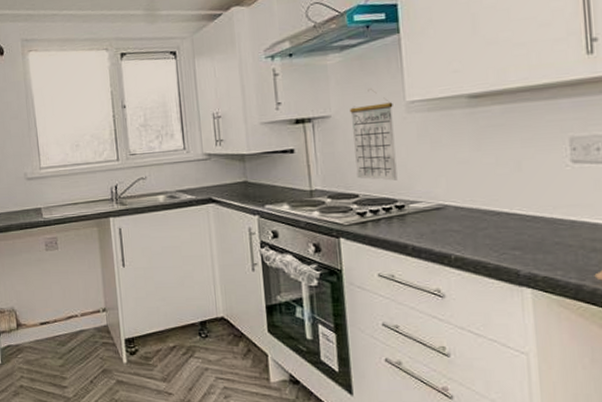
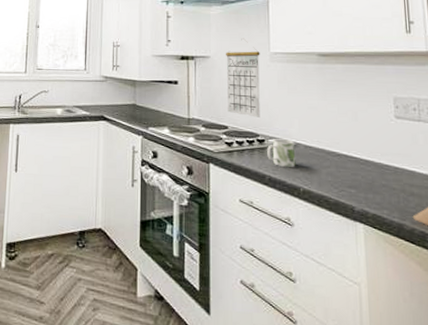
mug: none [408,202,445,234] -> present [267,139,296,168]

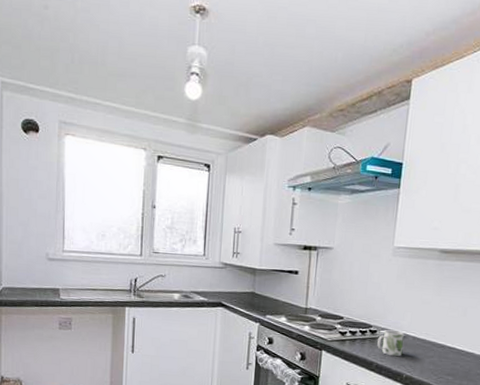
calendar: present [226,38,260,117] -> none [345,231,384,310]

